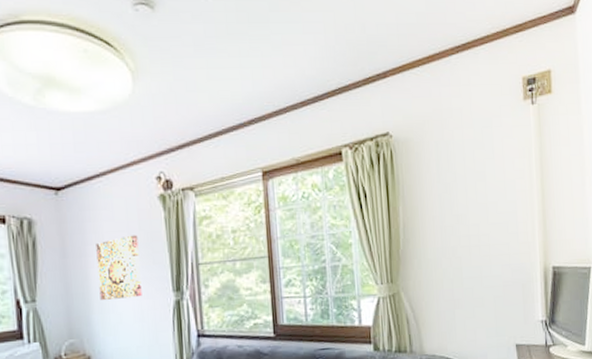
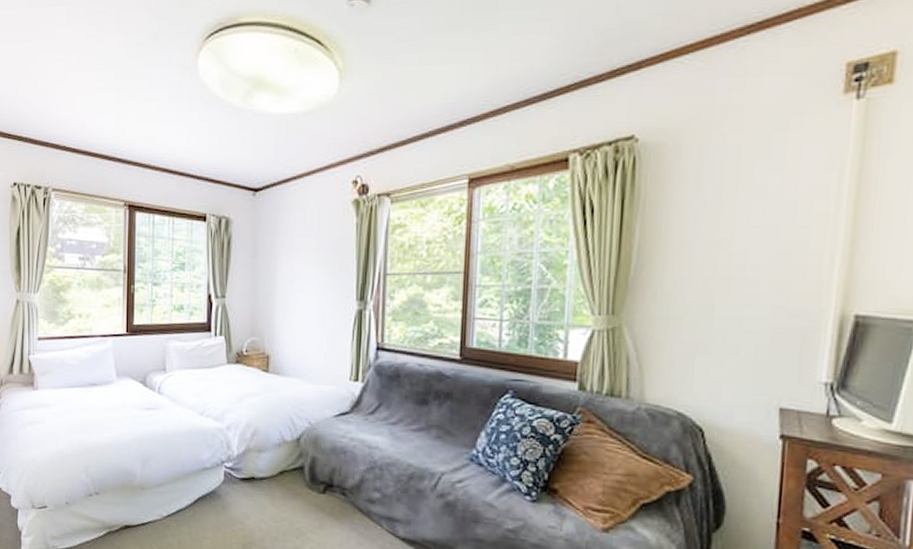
wall art: present [96,235,142,300] -> none [284,239,327,303]

